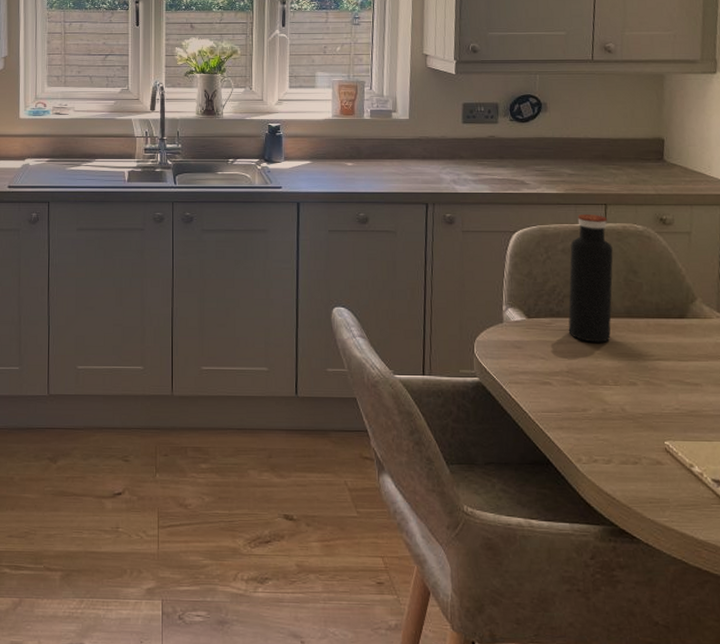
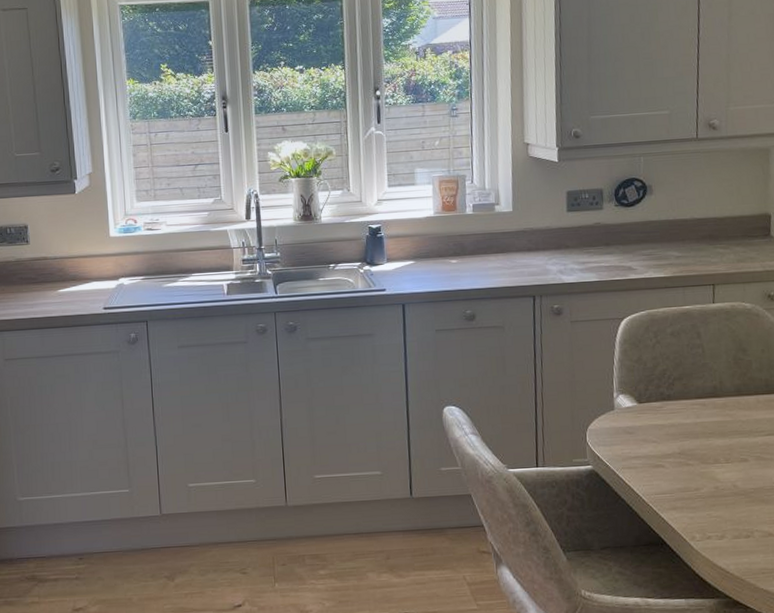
water bottle: present [568,215,613,343] -> none [679,295,722,423]

